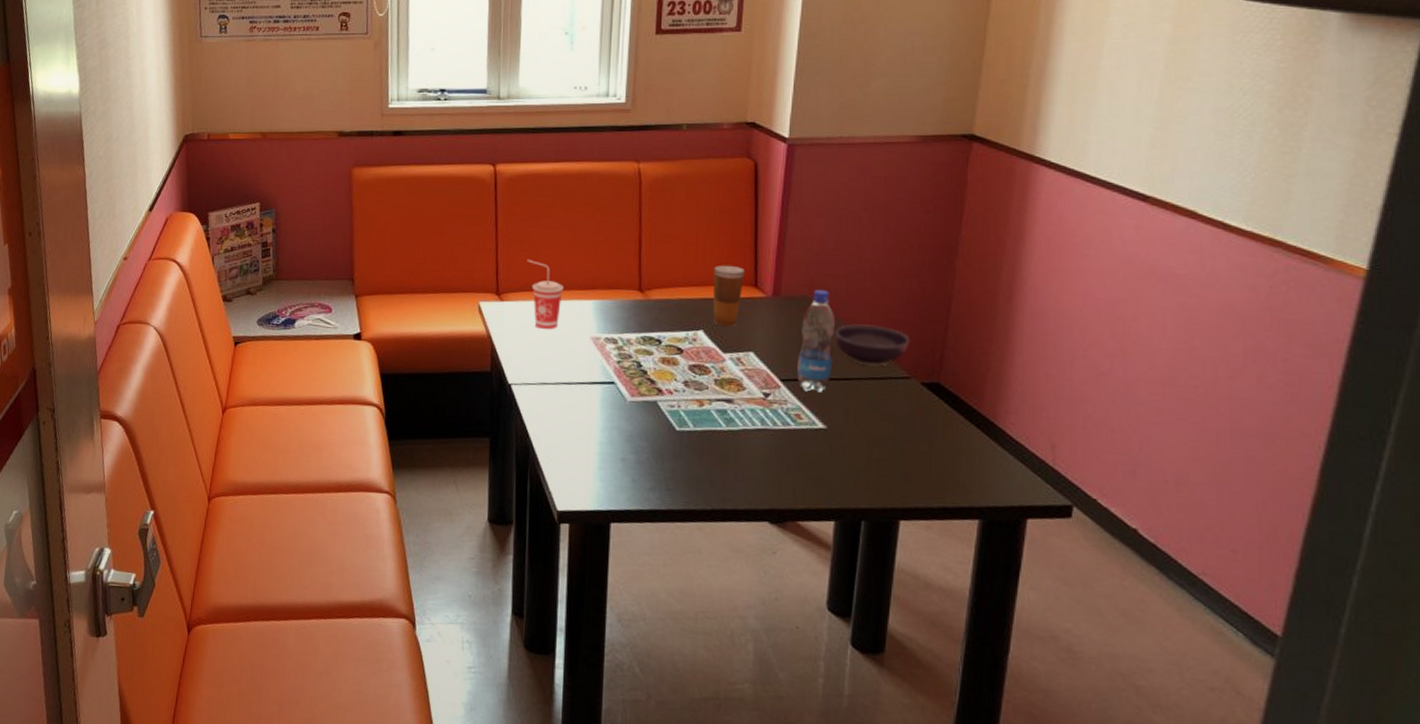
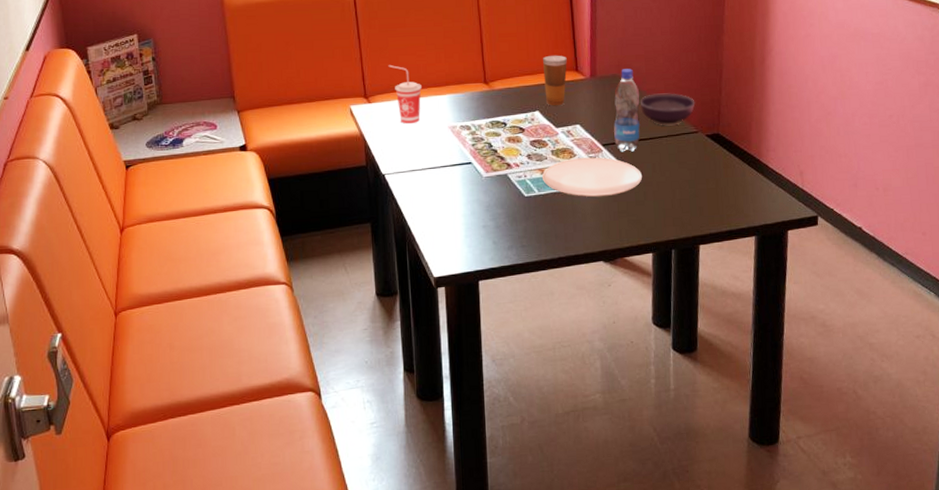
plate: none [700,392,829,444] -> present [542,157,642,198]

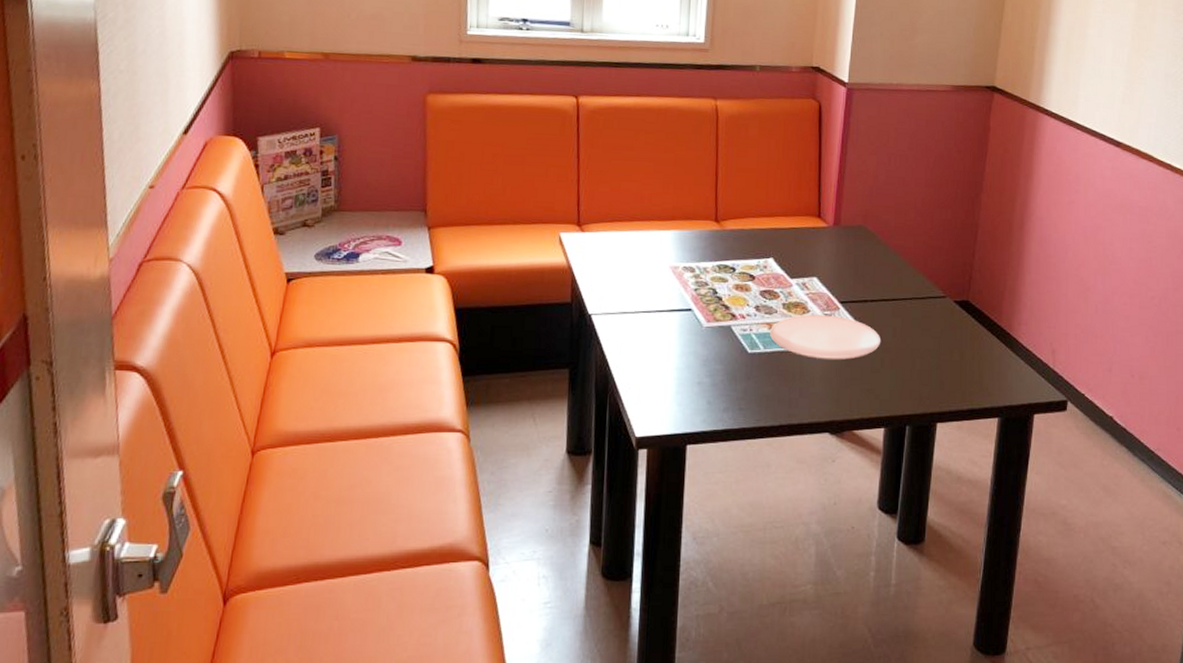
beverage cup: present [388,64,422,125] -> none [608,190,644,260]
beverage cup: present [543,55,567,106] -> none [781,197,810,255]
bottle: present [613,69,640,152] -> none [854,220,886,313]
bowl: present [640,93,695,126] -> none [885,250,946,288]

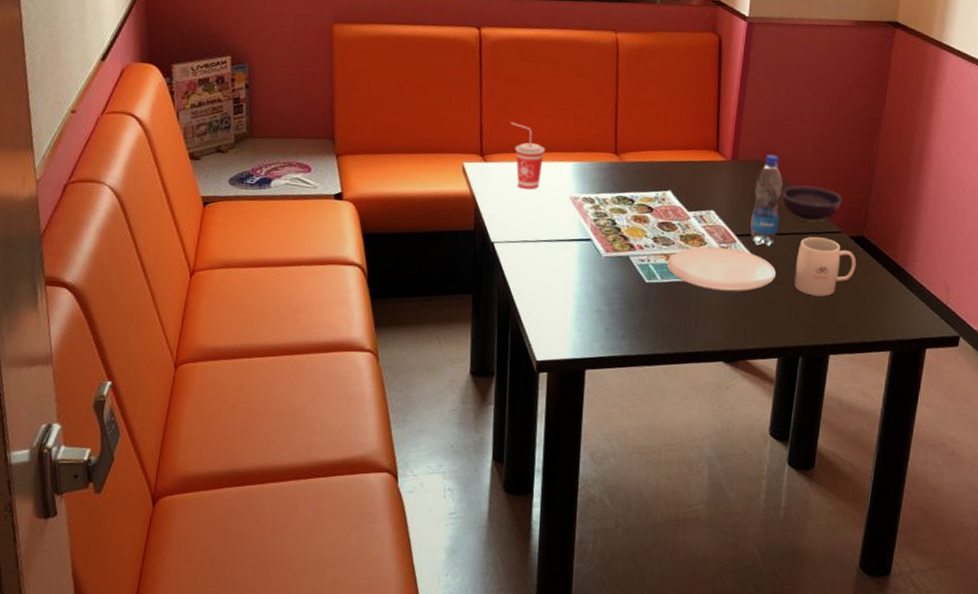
beverage cup: none [608,190,644,260] -> present [510,121,545,190]
bottle: none [854,220,886,313] -> present [750,155,784,246]
bowl: none [885,250,946,288] -> present [782,185,842,222]
mug: none [900,301,962,363] -> present [794,236,856,297]

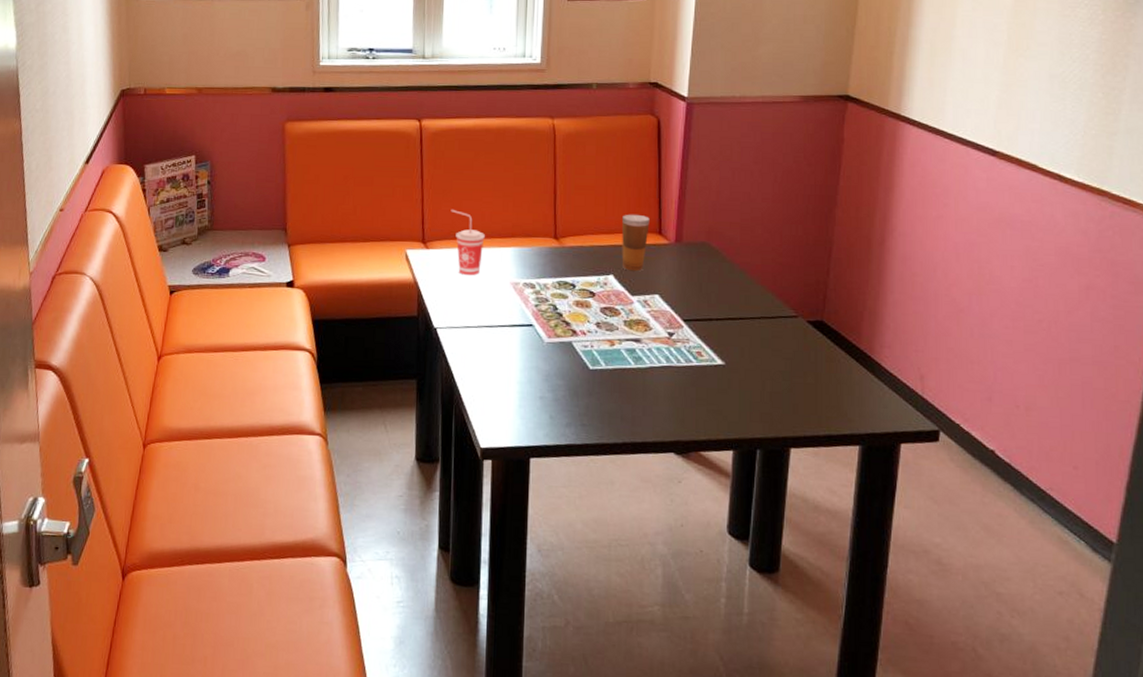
plate: present [667,246,776,292] -> none [612,332,727,380]
beverage cup: none [680,131,708,188] -> present [621,214,650,272]
bottle: present [750,155,784,246] -> none [698,236,732,332]
bowl: present [782,185,842,222] -> none [730,268,797,307]
mug: present [794,236,856,297] -> none [748,321,816,385]

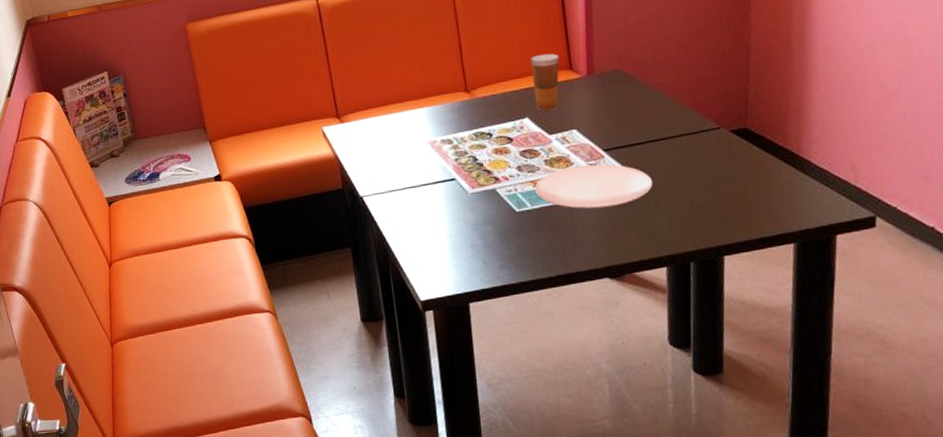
beverage cup: present [450,209,485,276] -> none [359,80,397,143]
plate: none [612,332,727,380] -> present [535,164,652,209]

